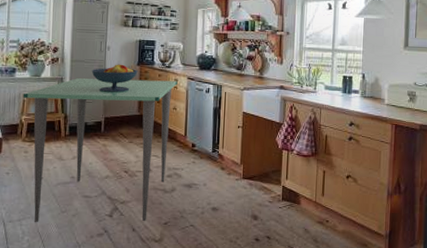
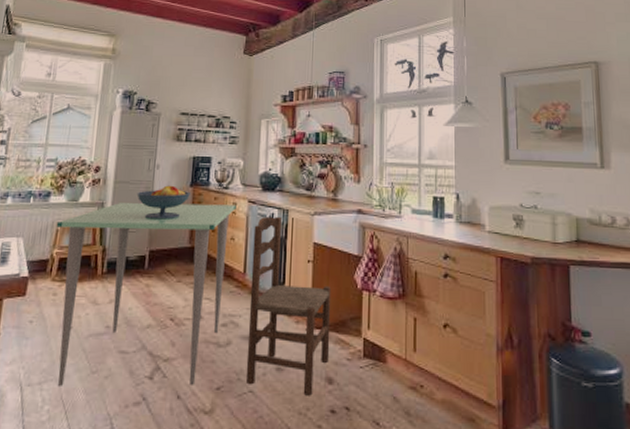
dining chair: none [187,90,257,229] -> present [245,216,332,396]

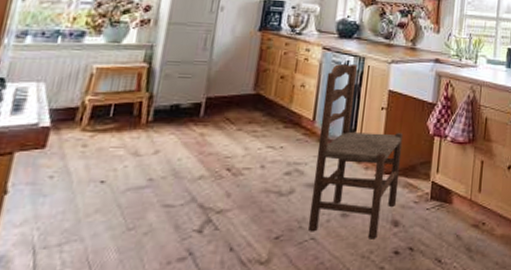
dining table: present [56,202,236,386] -> none [84,46,309,246]
fruit bowl: present [137,185,190,220] -> none [195,28,258,65]

